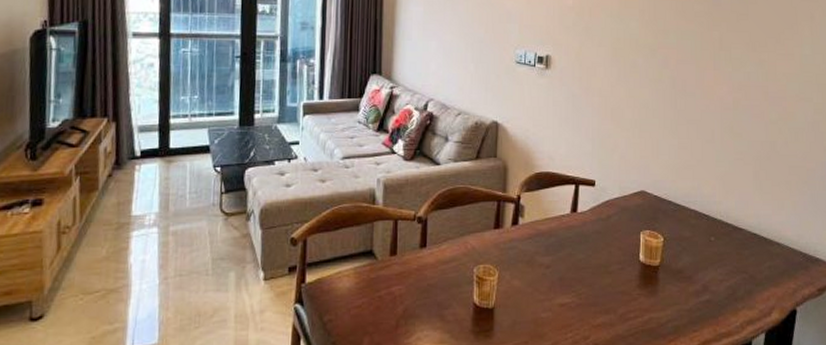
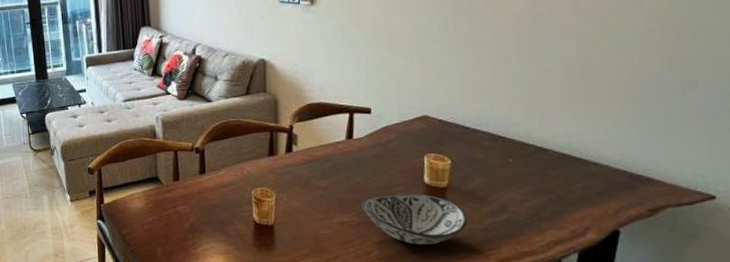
decorative bowl: none [582,273,675,328] -> present [361,194,467,244]

